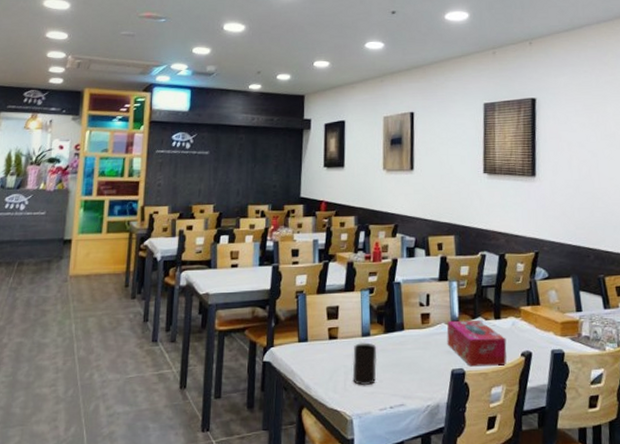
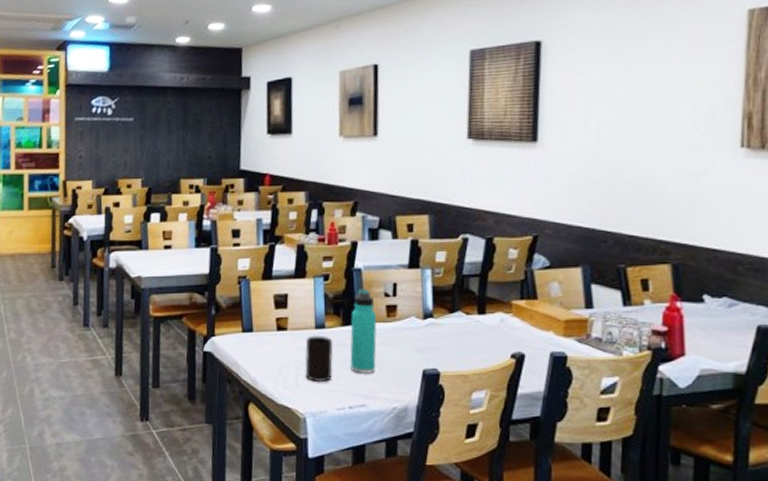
thermos bottle: none [391,300,414,376] -> present [350,289,377,374]
tissue box: present [447,320,507,367] -> none [417,314,493,368]

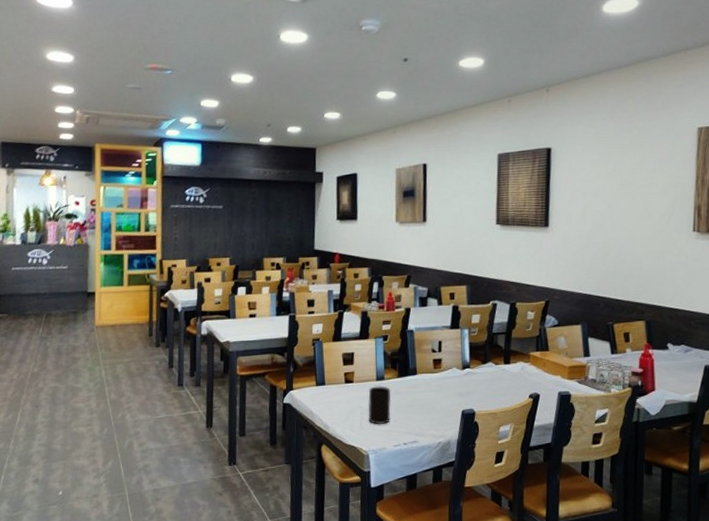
thermos bottle: present [350,289,377,374] -> none [404,346,426,416]

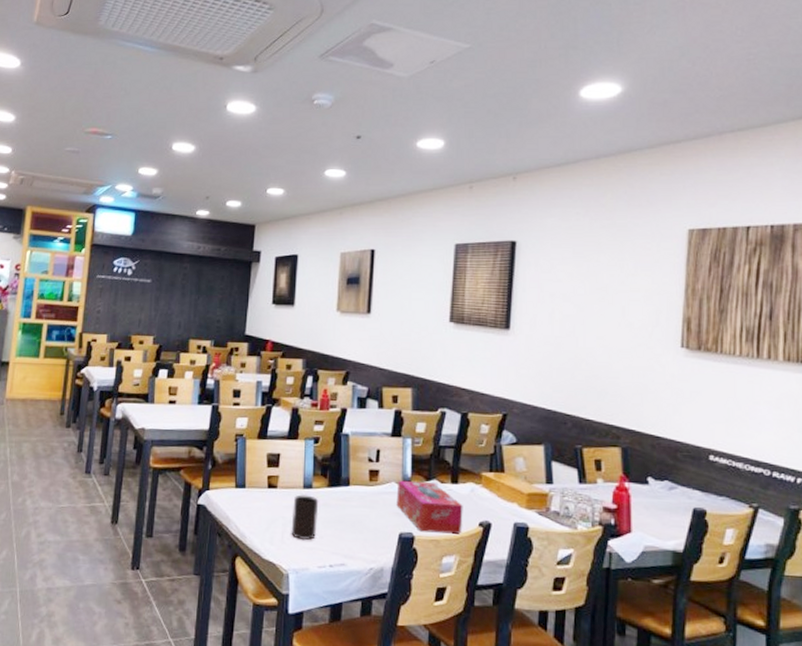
tissue box: none [458,365,516,407] -> present [396,480,463,534]

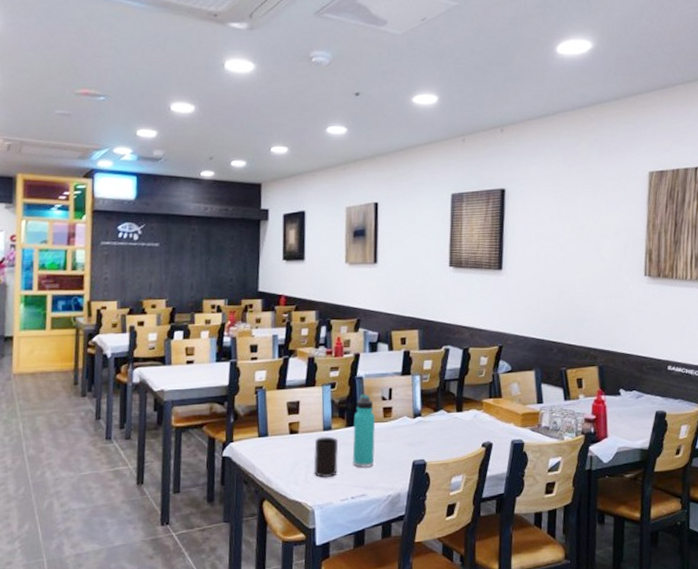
thermos bottle: none [333,453,360,534] -> present [352,394,376,468]
tissue box: present [396,480,463,534] -> none [409,413,468,458]

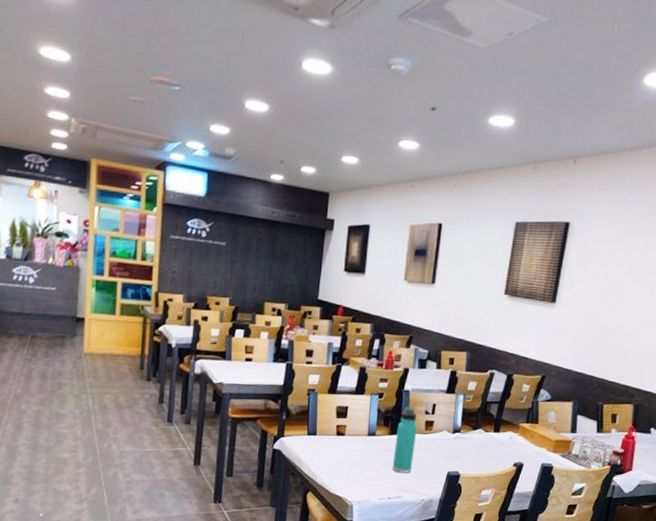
cup: present [313,436,339,477] -> none [356,441,381,478]

